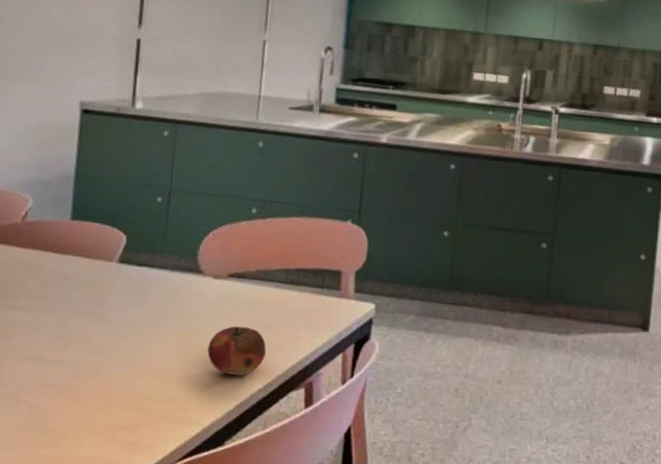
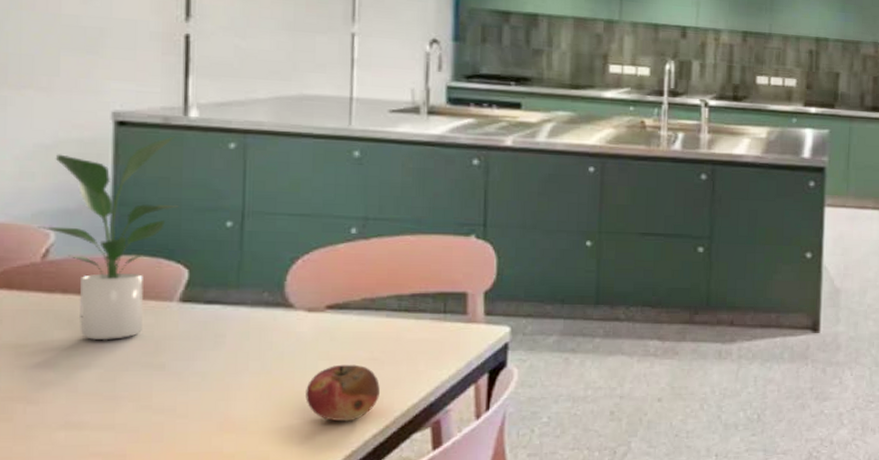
potted plant: none [20,123,125,291] -> present [37,136,179,341]

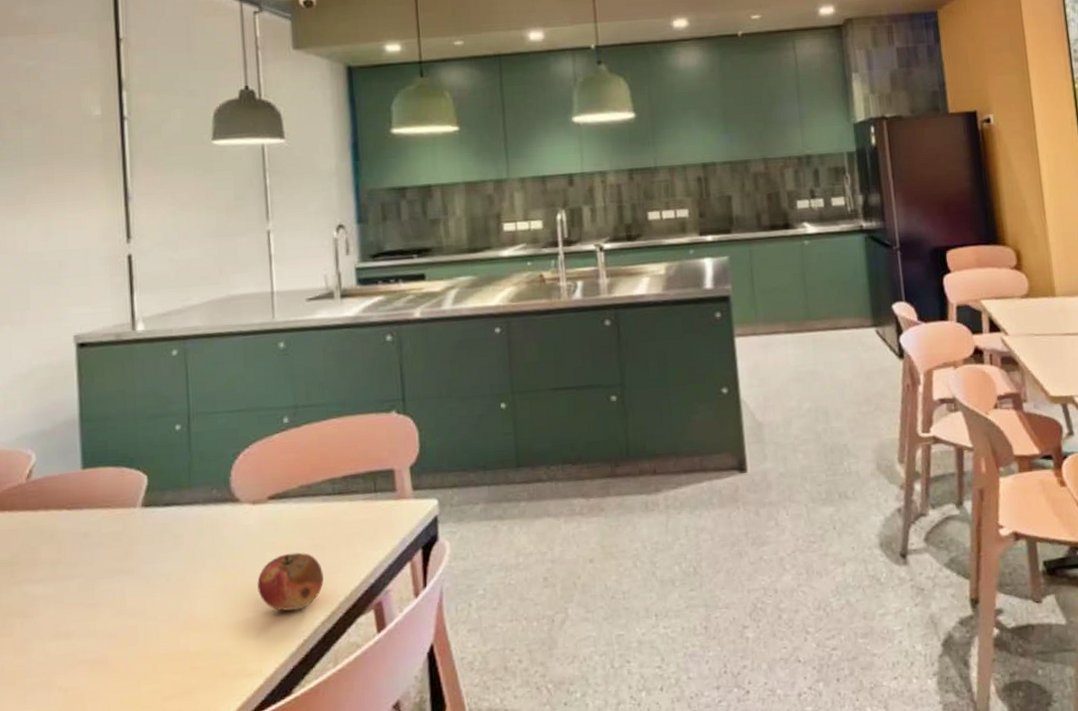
potted plant: present [37,136,179,341] -> none [21,350,134,552]

